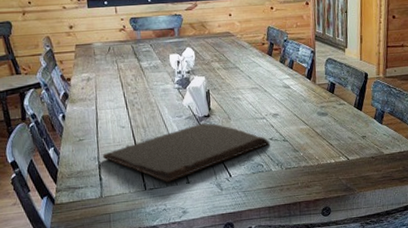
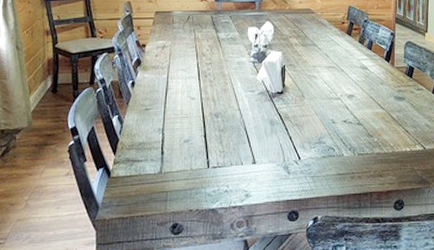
cutting board: present [102,123,271,182] -> none [167,100,344,161]

